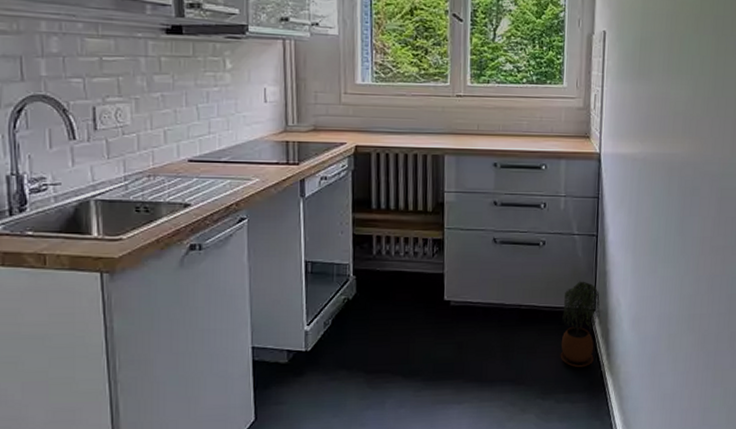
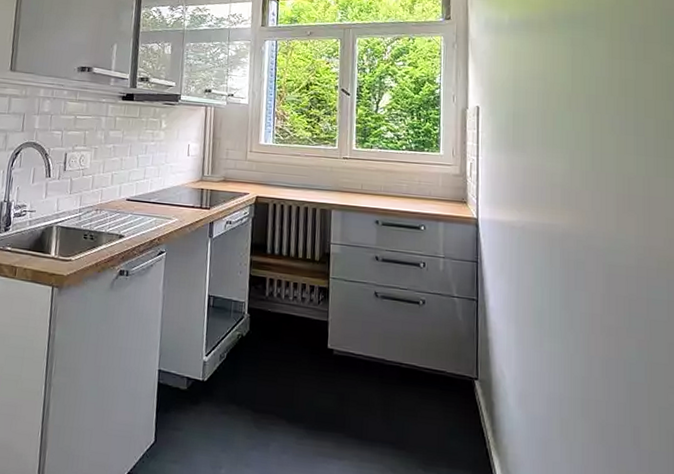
potted plant: present [560,281,601,368] -> none [442,345,484,442]

